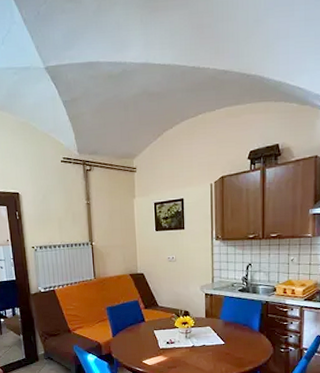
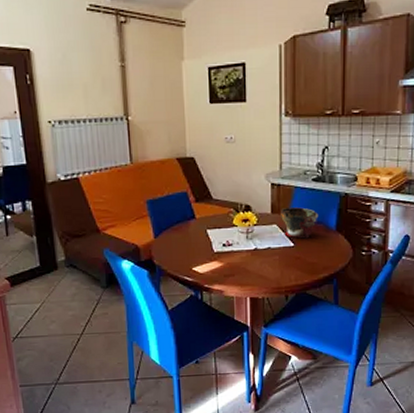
bowl: none [213,313,244,338] -> present [281,207,319,239]

